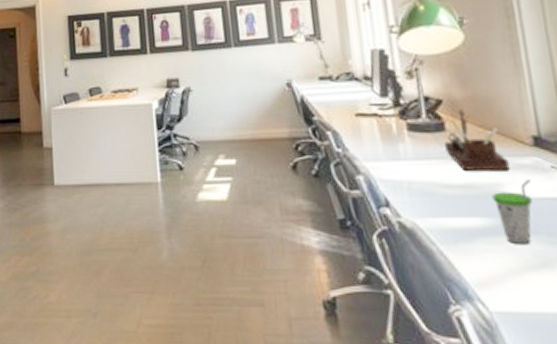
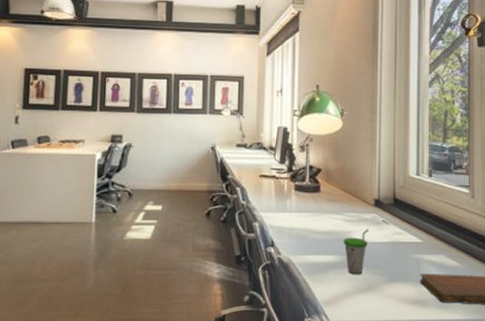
desk organizer: present [444,109,510,172] -> none [318,177,357,223]

